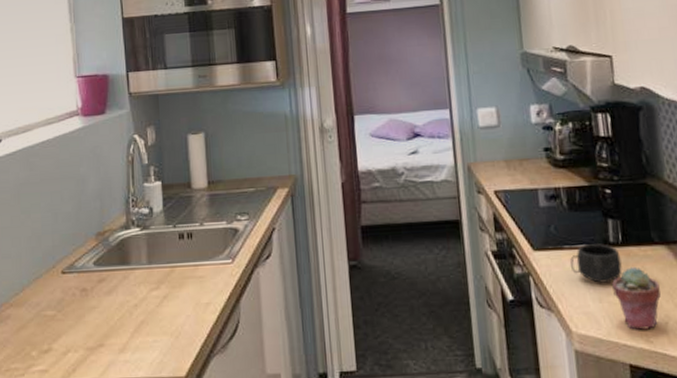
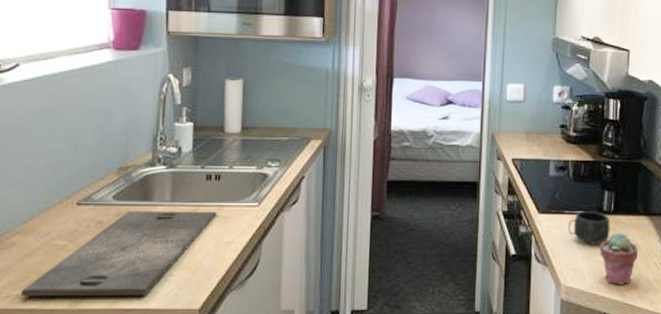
cutting board: none [19,271,193,369] -> present [22,210,217,297]

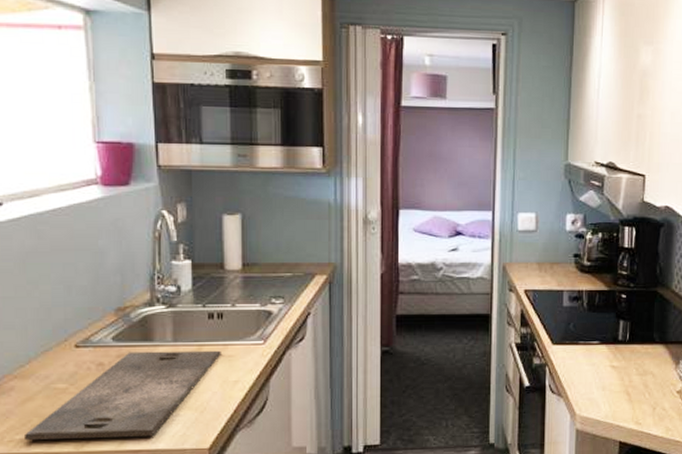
mug: present [568,211,610,244] -> none [583,341,626,374]
potted succulent: present [600,232,638,285] -> none [615,361,654,414]

